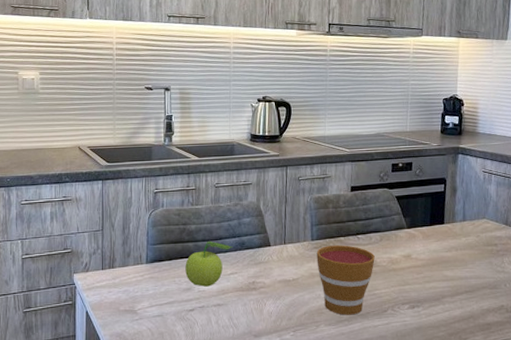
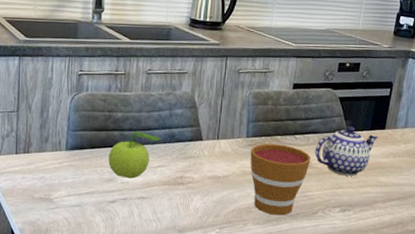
teapot: none [378,223,438,272] -> present [314,126,378,176]

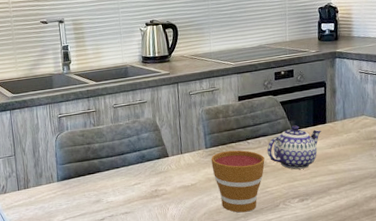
fruit: present [108,130,162,179] -> none [93,156,135,198]

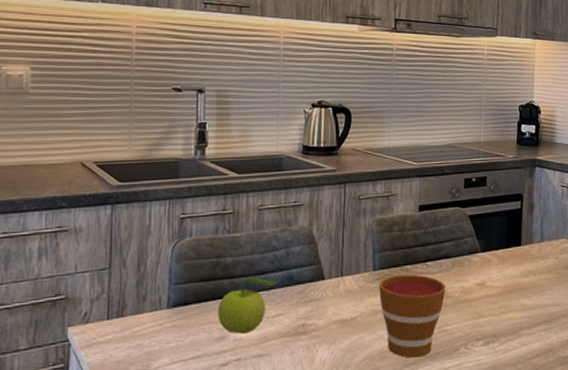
fruit: none [93,156,135,198] -> present [218,276,279,334]
teapot: present [267,125,322,170] -> none [449,246,515,303]

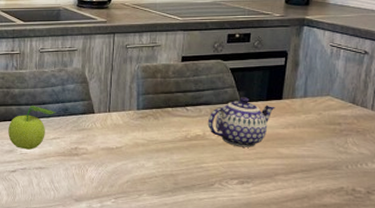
cup: present [379,274,446,358] -> none [142,116,204,187]
teapot: none [449,246,515,303] -> present [207,97,275,147]

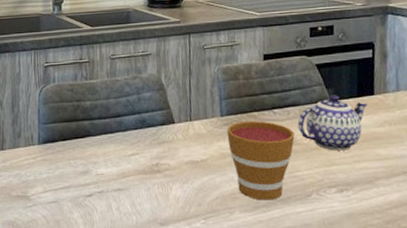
fruit: present [8,105,56,150] -> none [81,118,133,170]
cup: none [142,116,204,187] -> present [227,121,295,201]

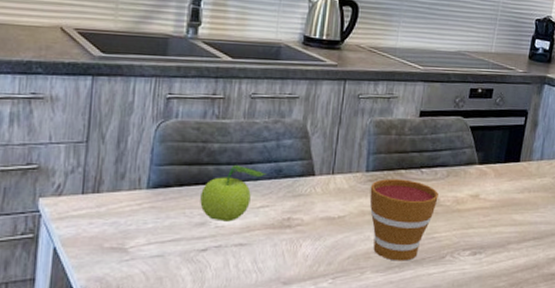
fruit: none [81,118,133,170] -> present [200,164,267,222]
teapot: present [297,95,368,151] -> none [442,159,512,214]

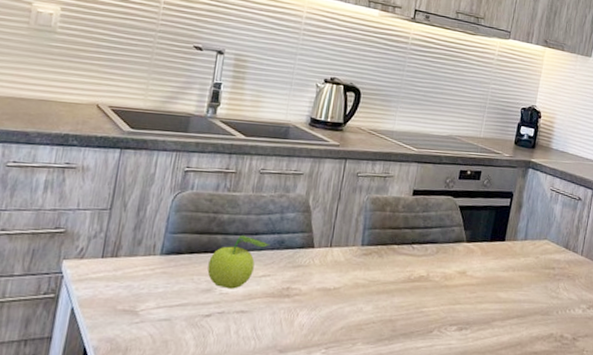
cup: present [369,179,438,261] -> none [364,253,428,334]

